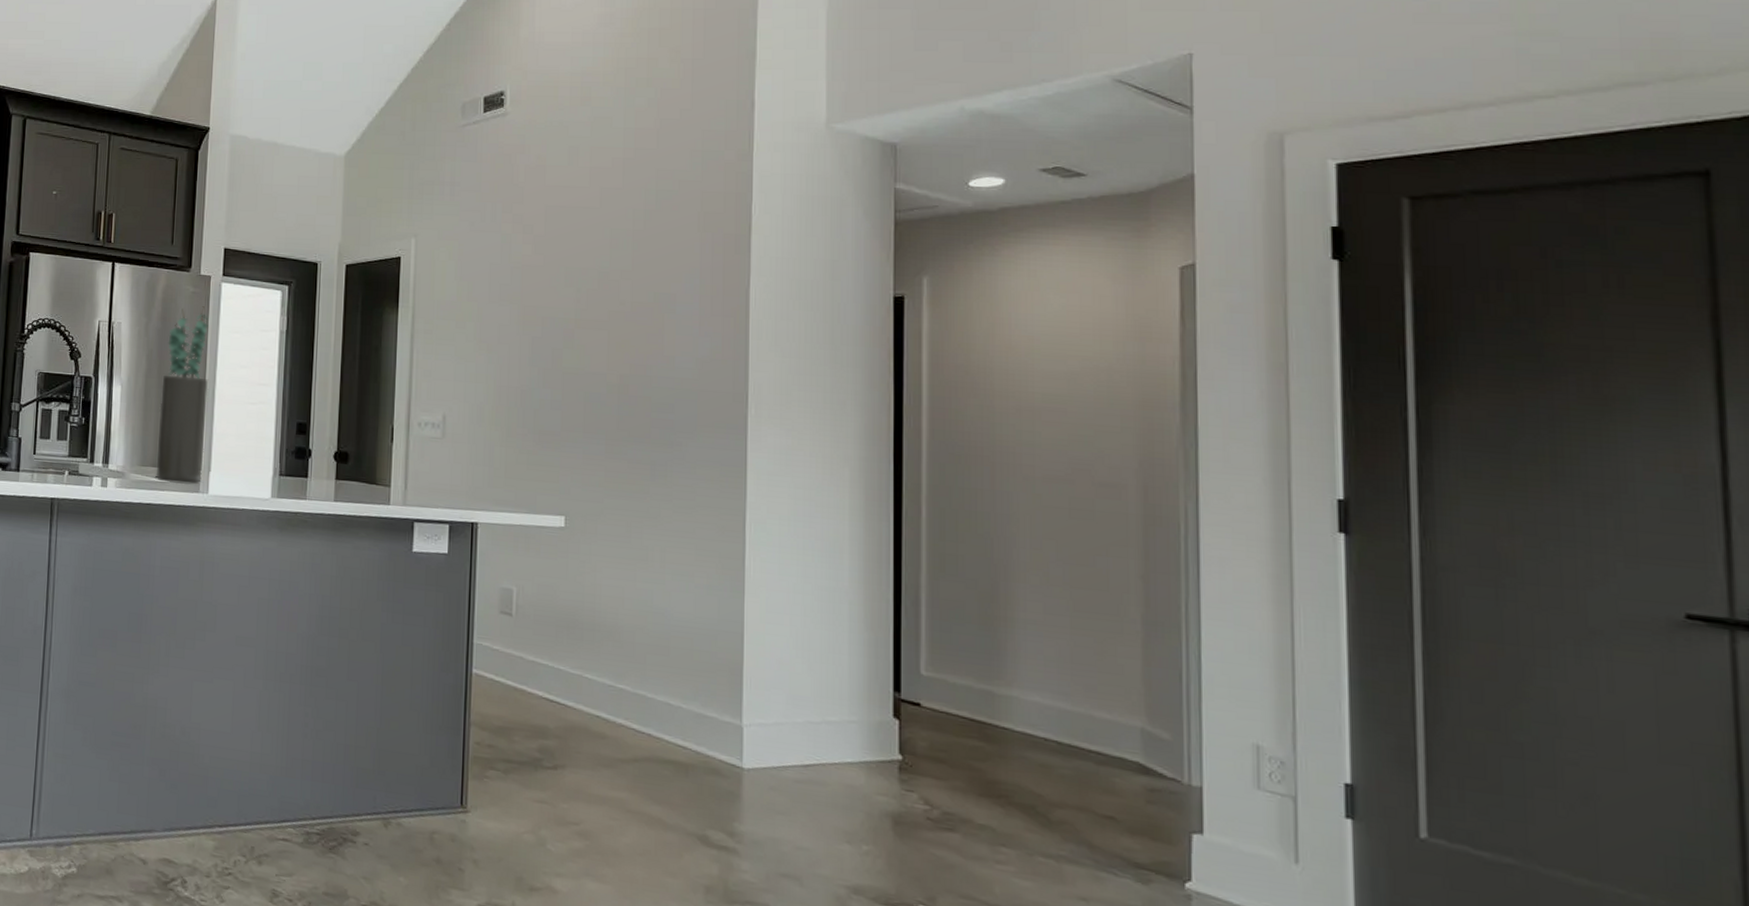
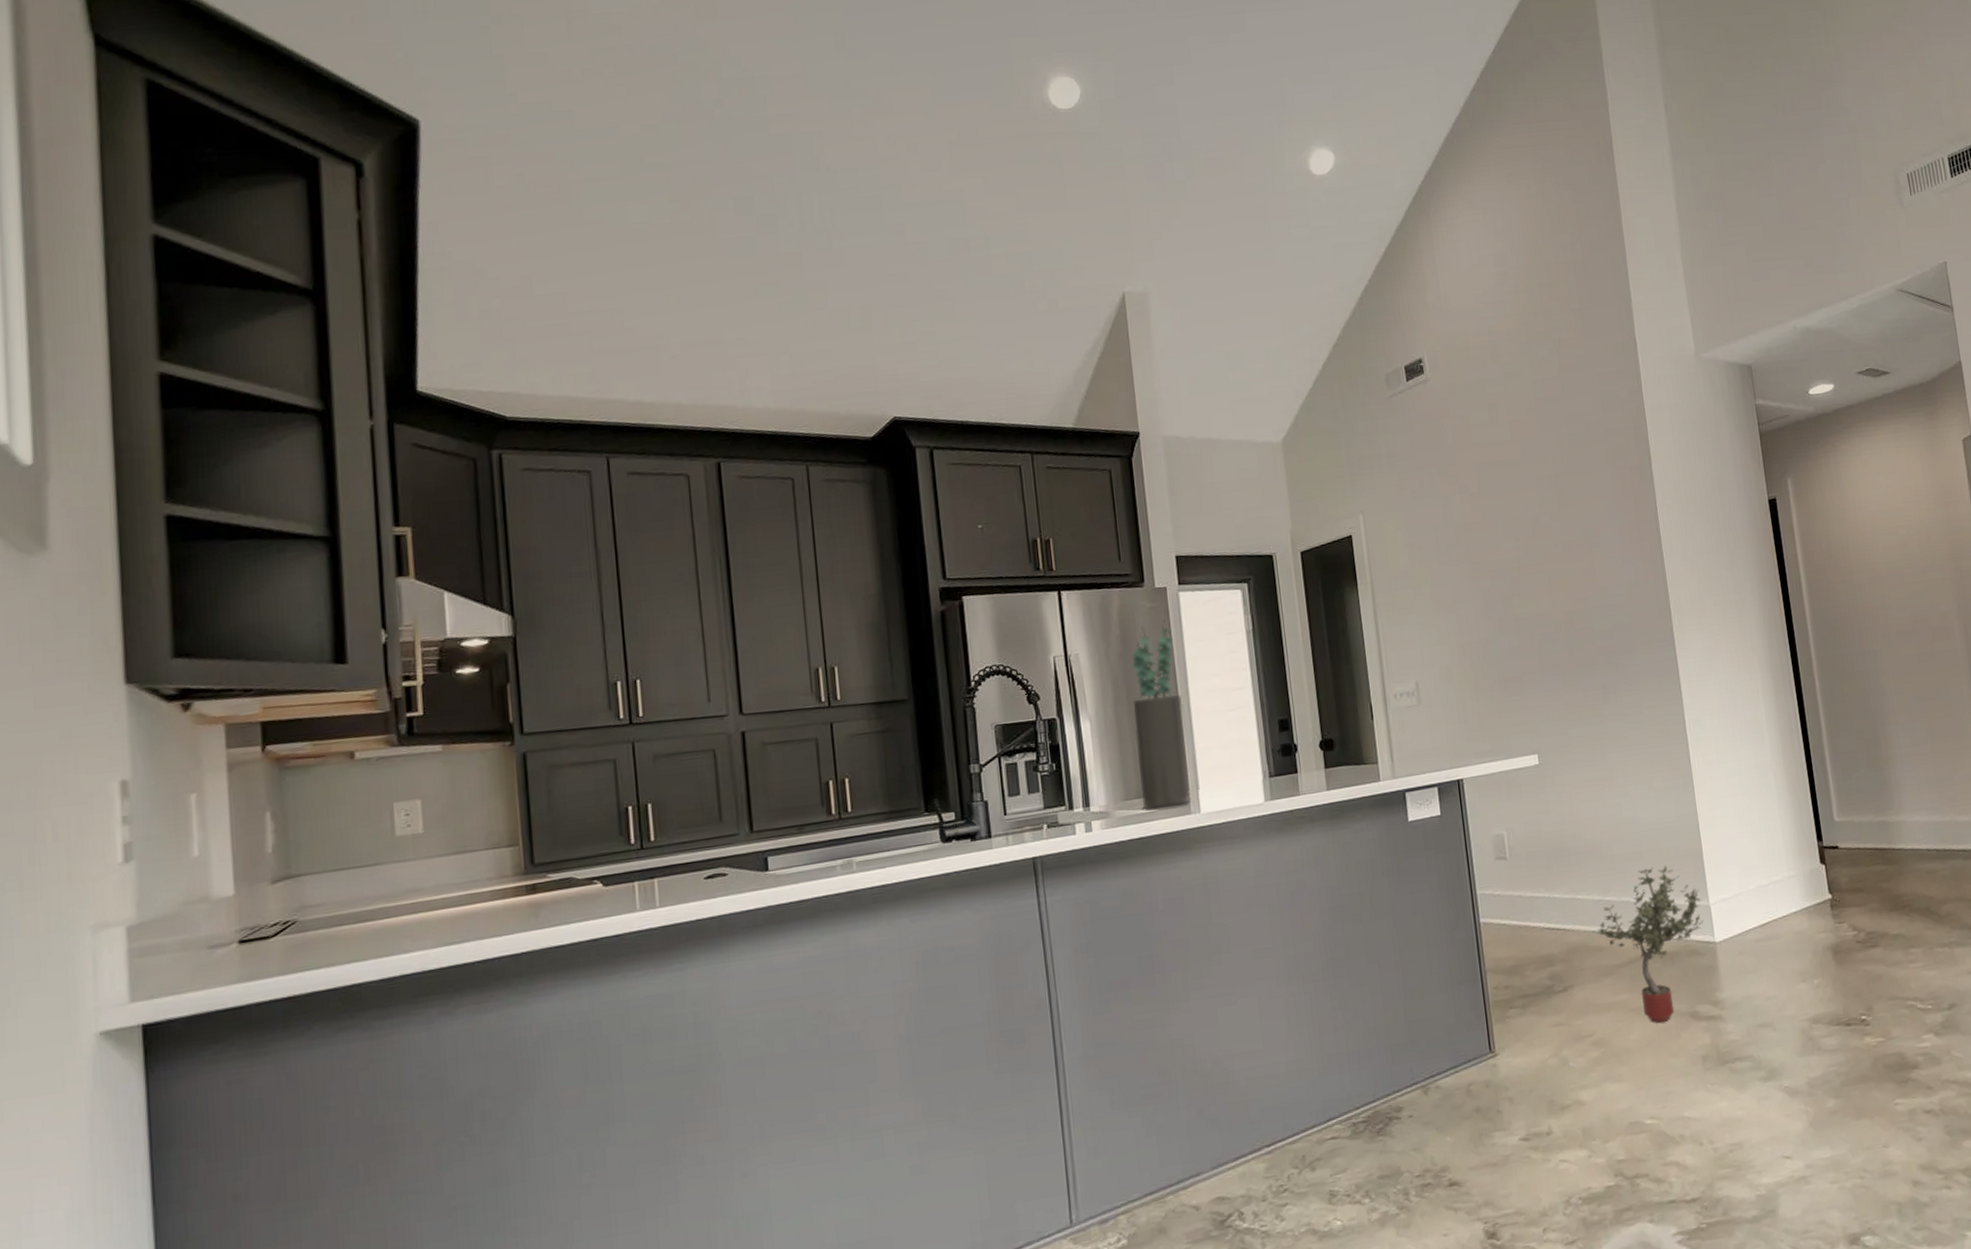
potted tree: none [602,666,733,836] -> present [1596,865,1704,1023]

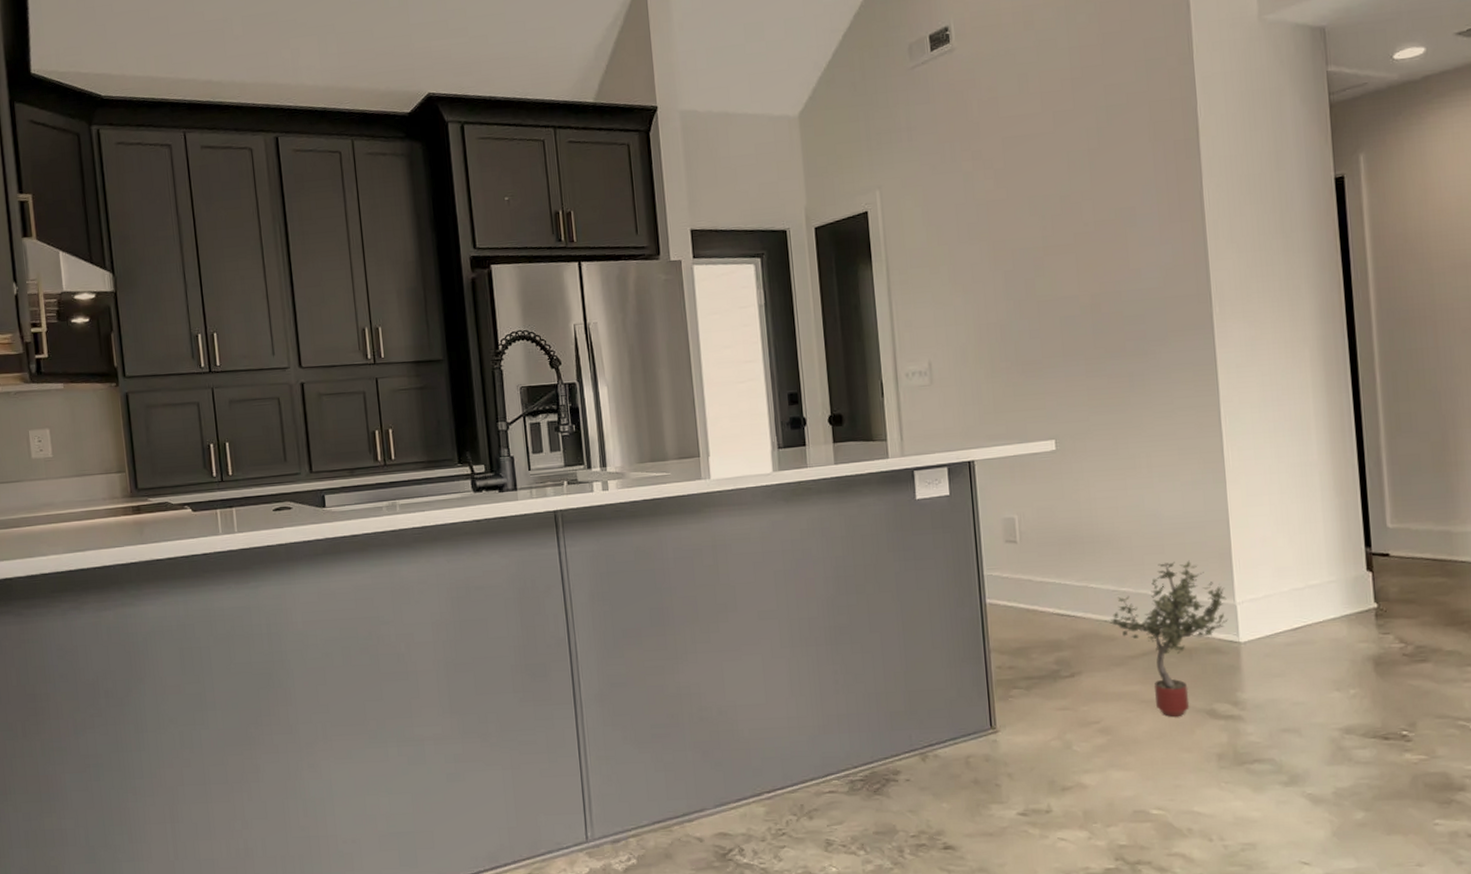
vase: present [1131,620,1191,812] -> none [647,292,702,475]

